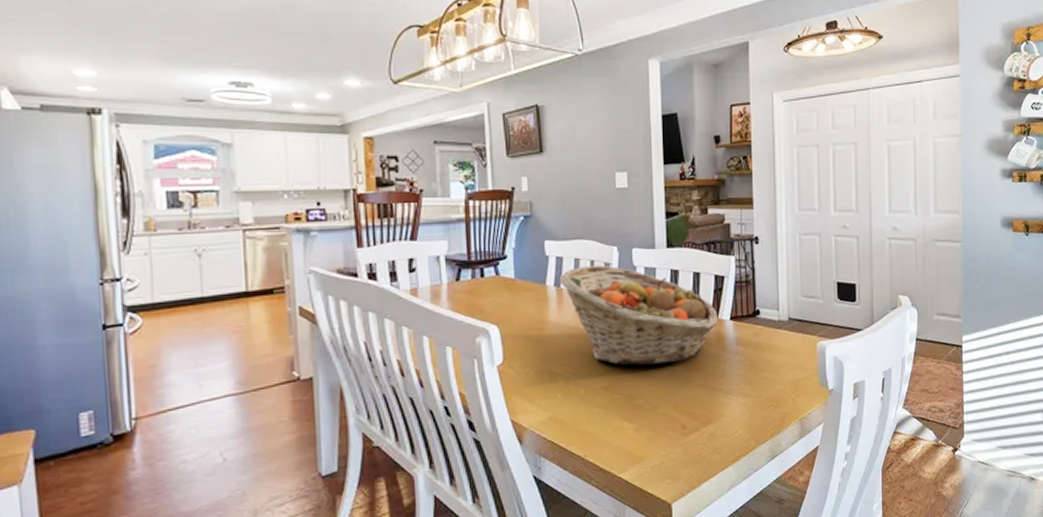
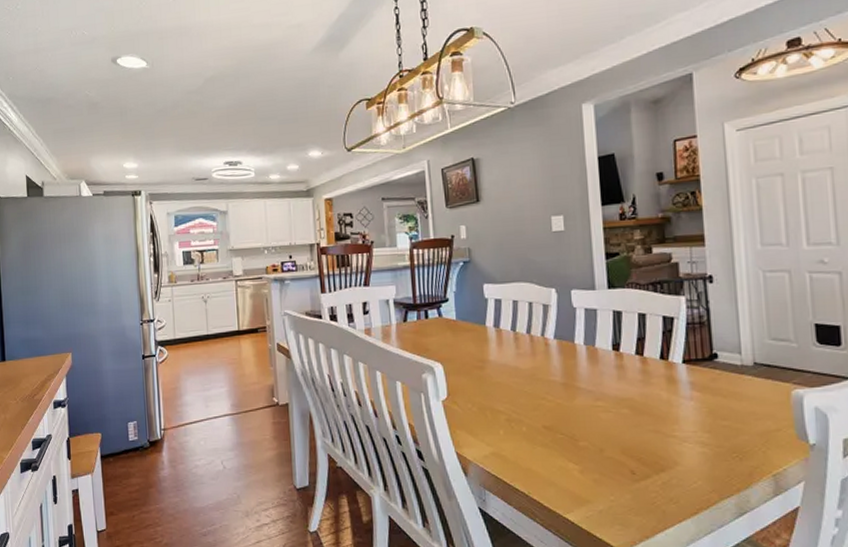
fruit basket: present [559,265,719,366] -> none [498,306,669,407]

